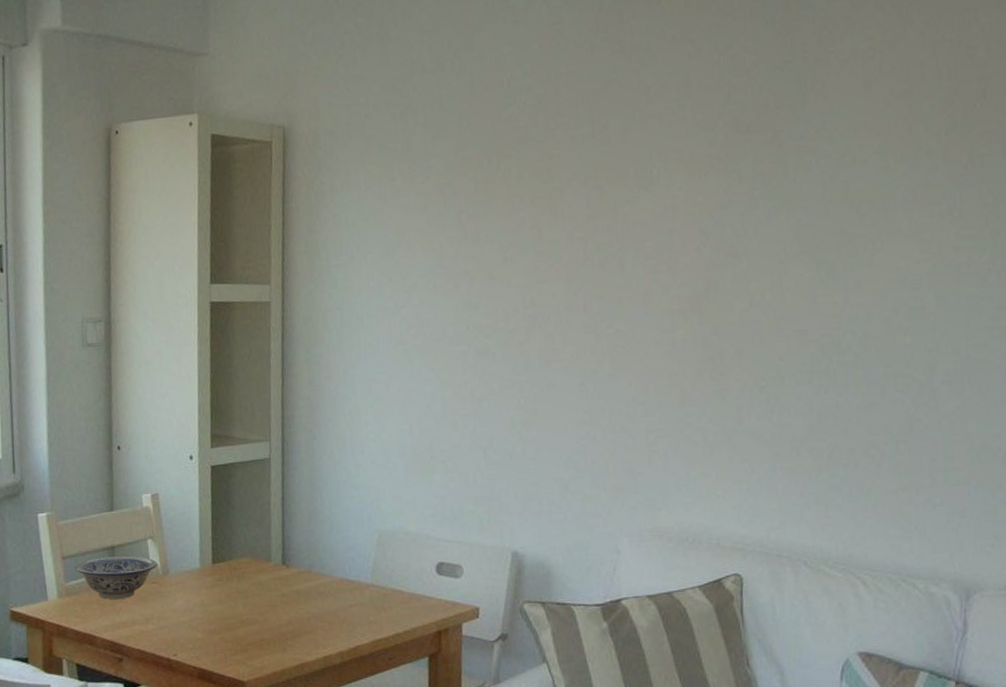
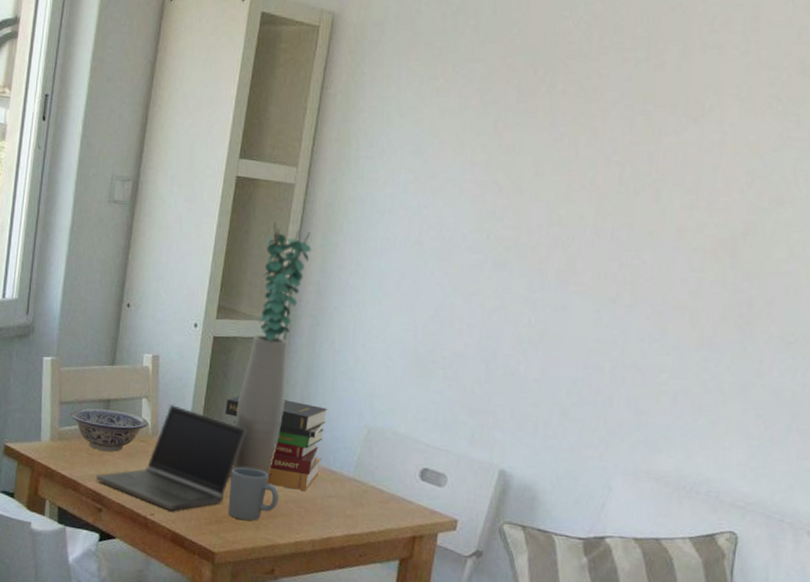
laptop computer: none [112,541,259,647] -> present [96,405,247,511]
books: none [233,517,337,605] -> present [225,395,328,491]
vase: none [245,342,297,597] -> present [233,222,312,477]
mug: none [249,590,301,645] -> present [227,466,279,521]

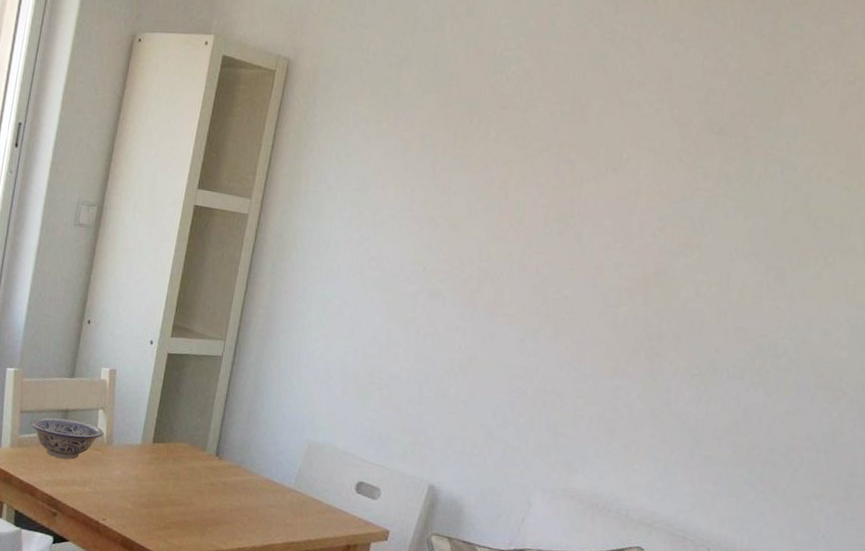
laptop computer: present [96,405,247,511] -> none [52,416,196,517]
books: present [225,395,328,491] -> none [176,409,273,500]
mug: present [227,466,279,521] -> none [175,476,224,528]
vase: present [233,222,312,477] -> none [181,249,262,487]

